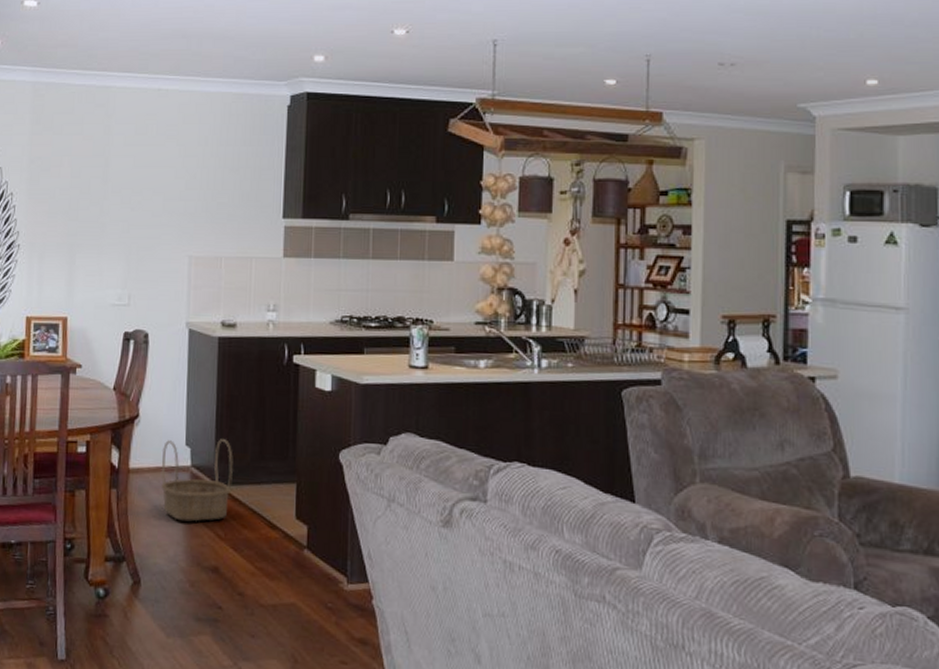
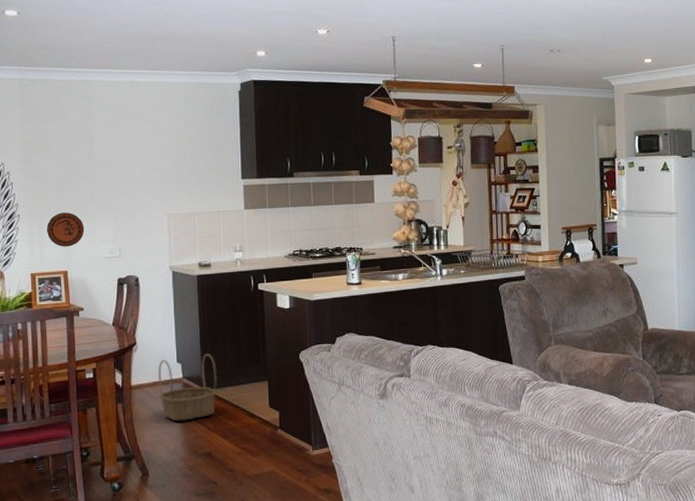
decorative plate: none [47,246,91,288] -> present [46,212,85,247]

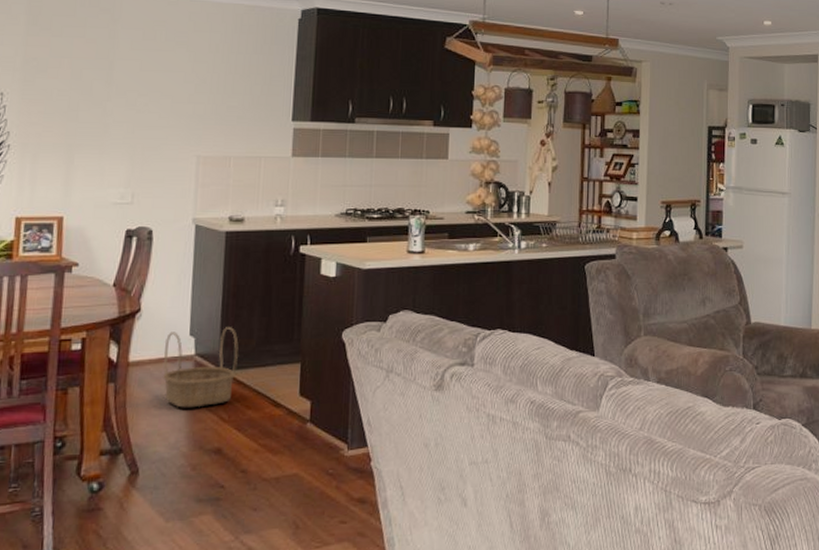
decorative plate: present [46,212,85,247] -> none [42,146,91,188]

